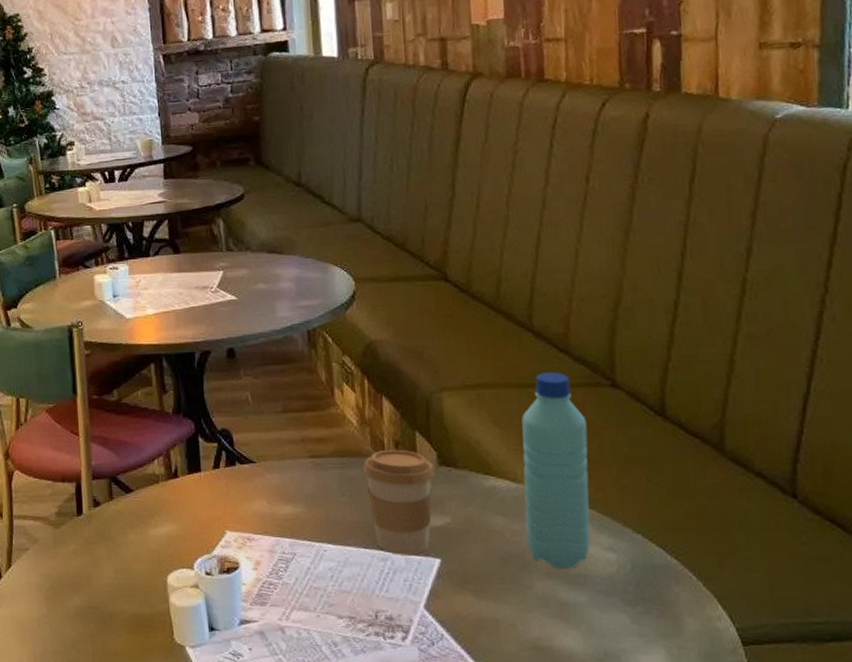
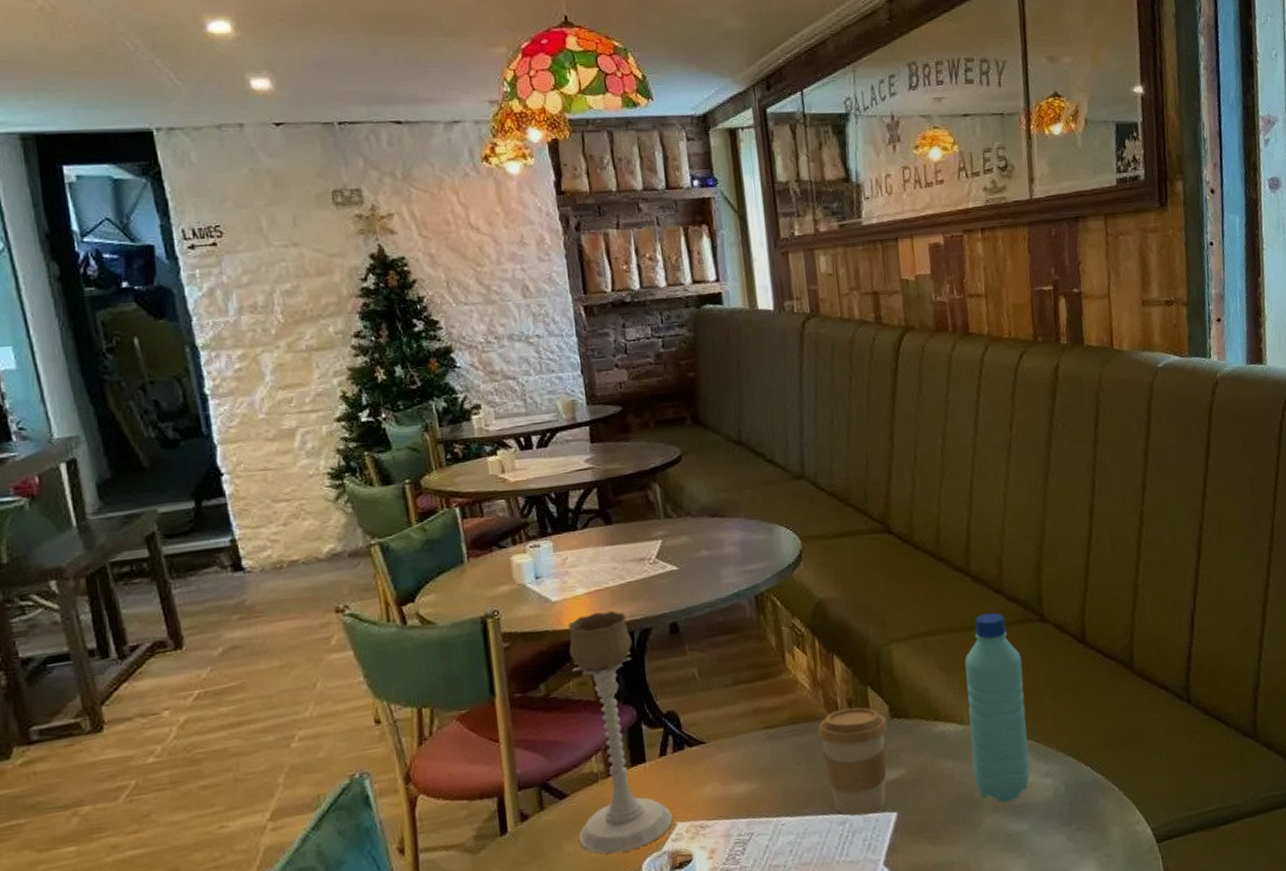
candle holder: none [138,331,223,549] -> present [567,611,673,854]

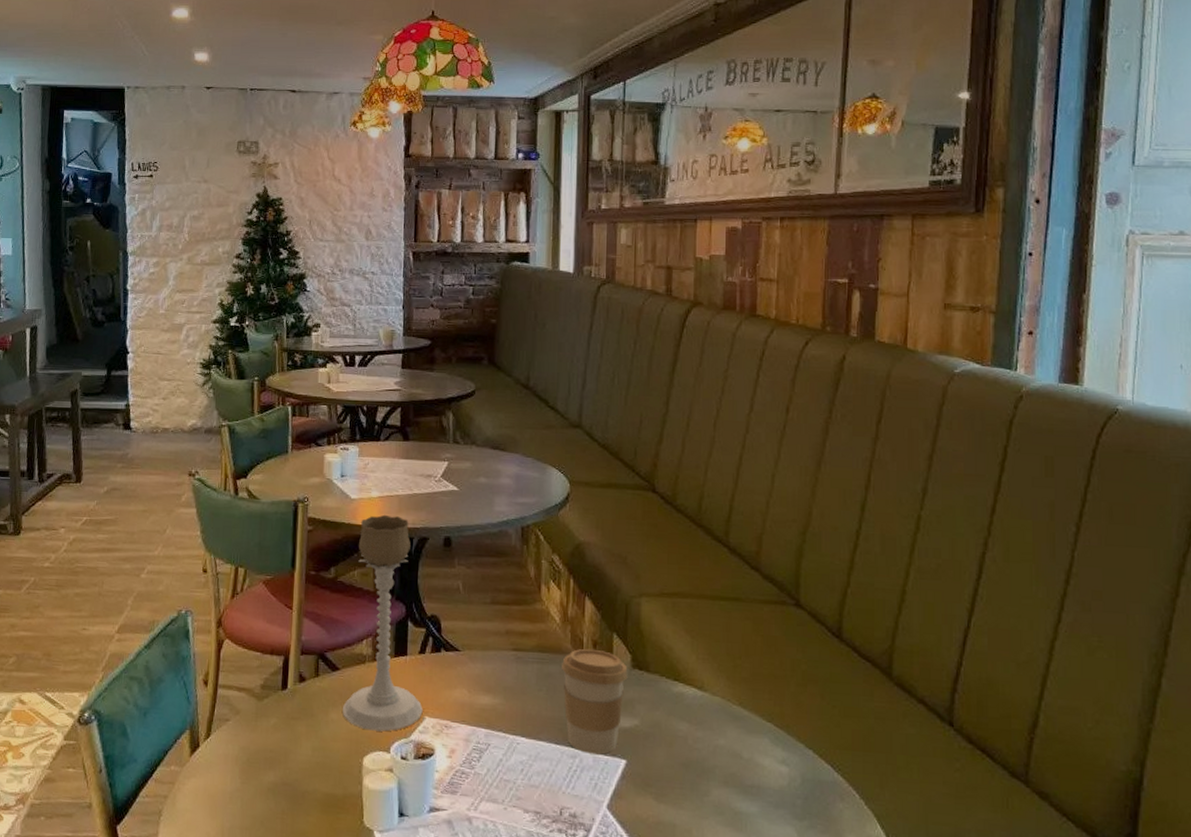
water bottle: present [964,612,1030,802] -> none [707,587,770,779]

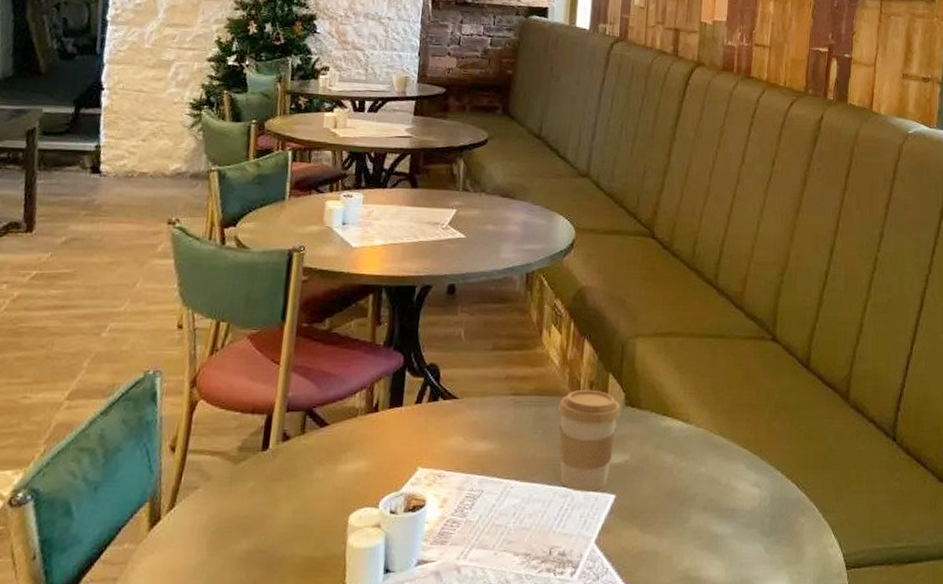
candle holder: present [342,514,423,732] -> none [328,263,416,486]

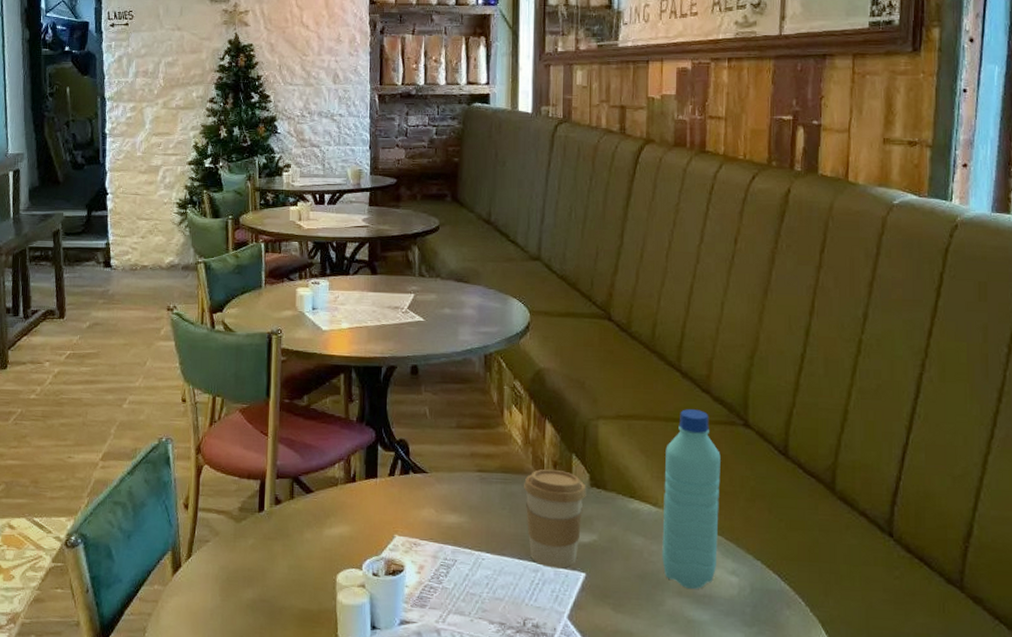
water bottle: none [690,325,750,503] -> present [662,409,721,589]

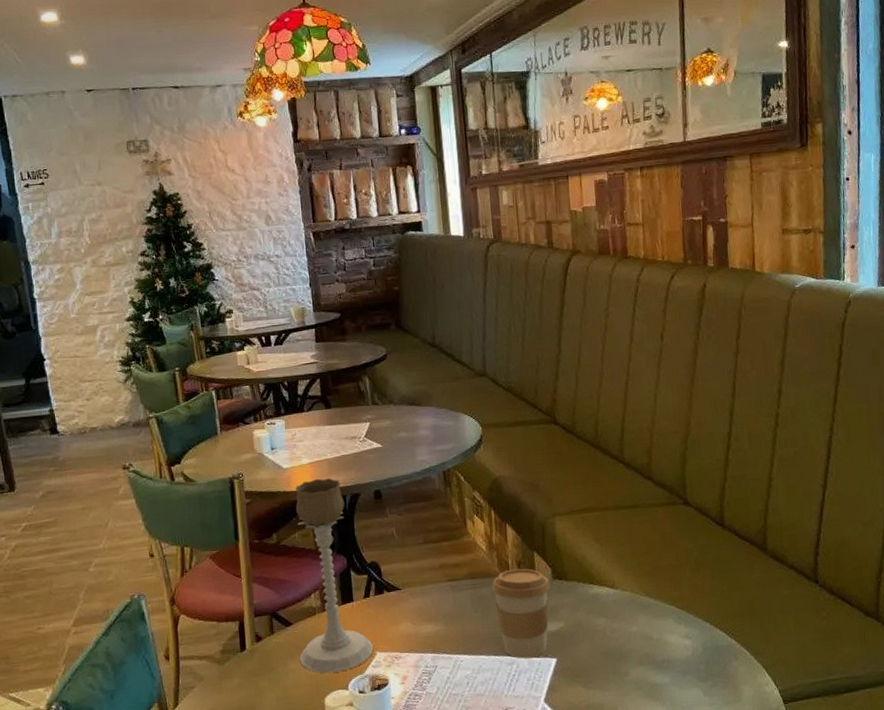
candle holder: none [316,345,393,550] -> present [295,478,374,674]
water bottle: present [662,409,721,589] -> none [617,495,671,657]

